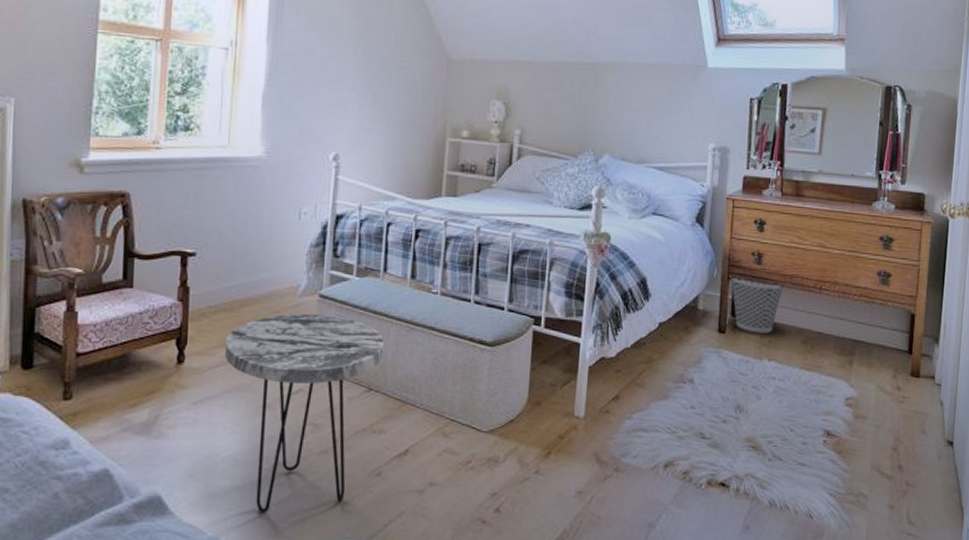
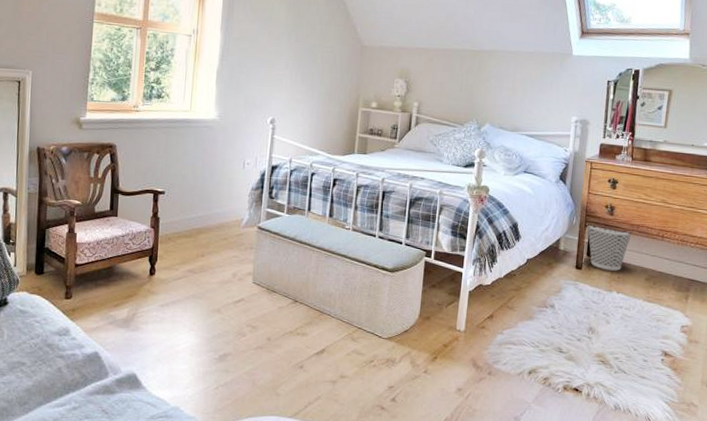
side table: present [224,313,384,513] -> none [185,241,307,392]

